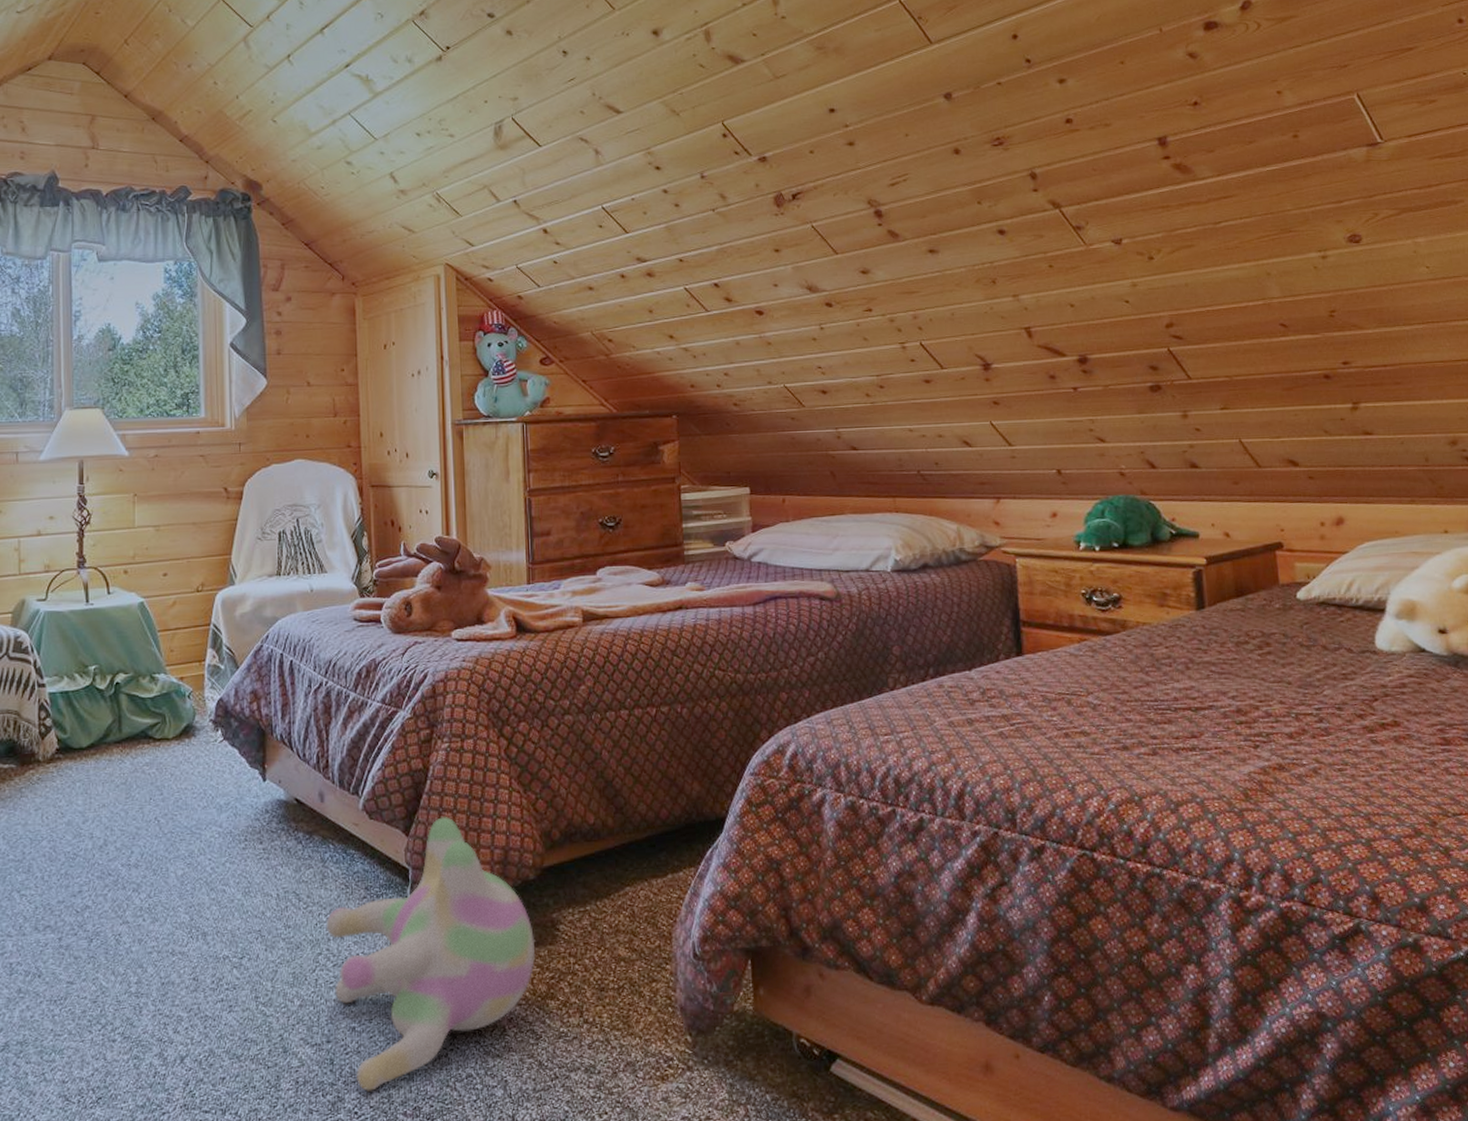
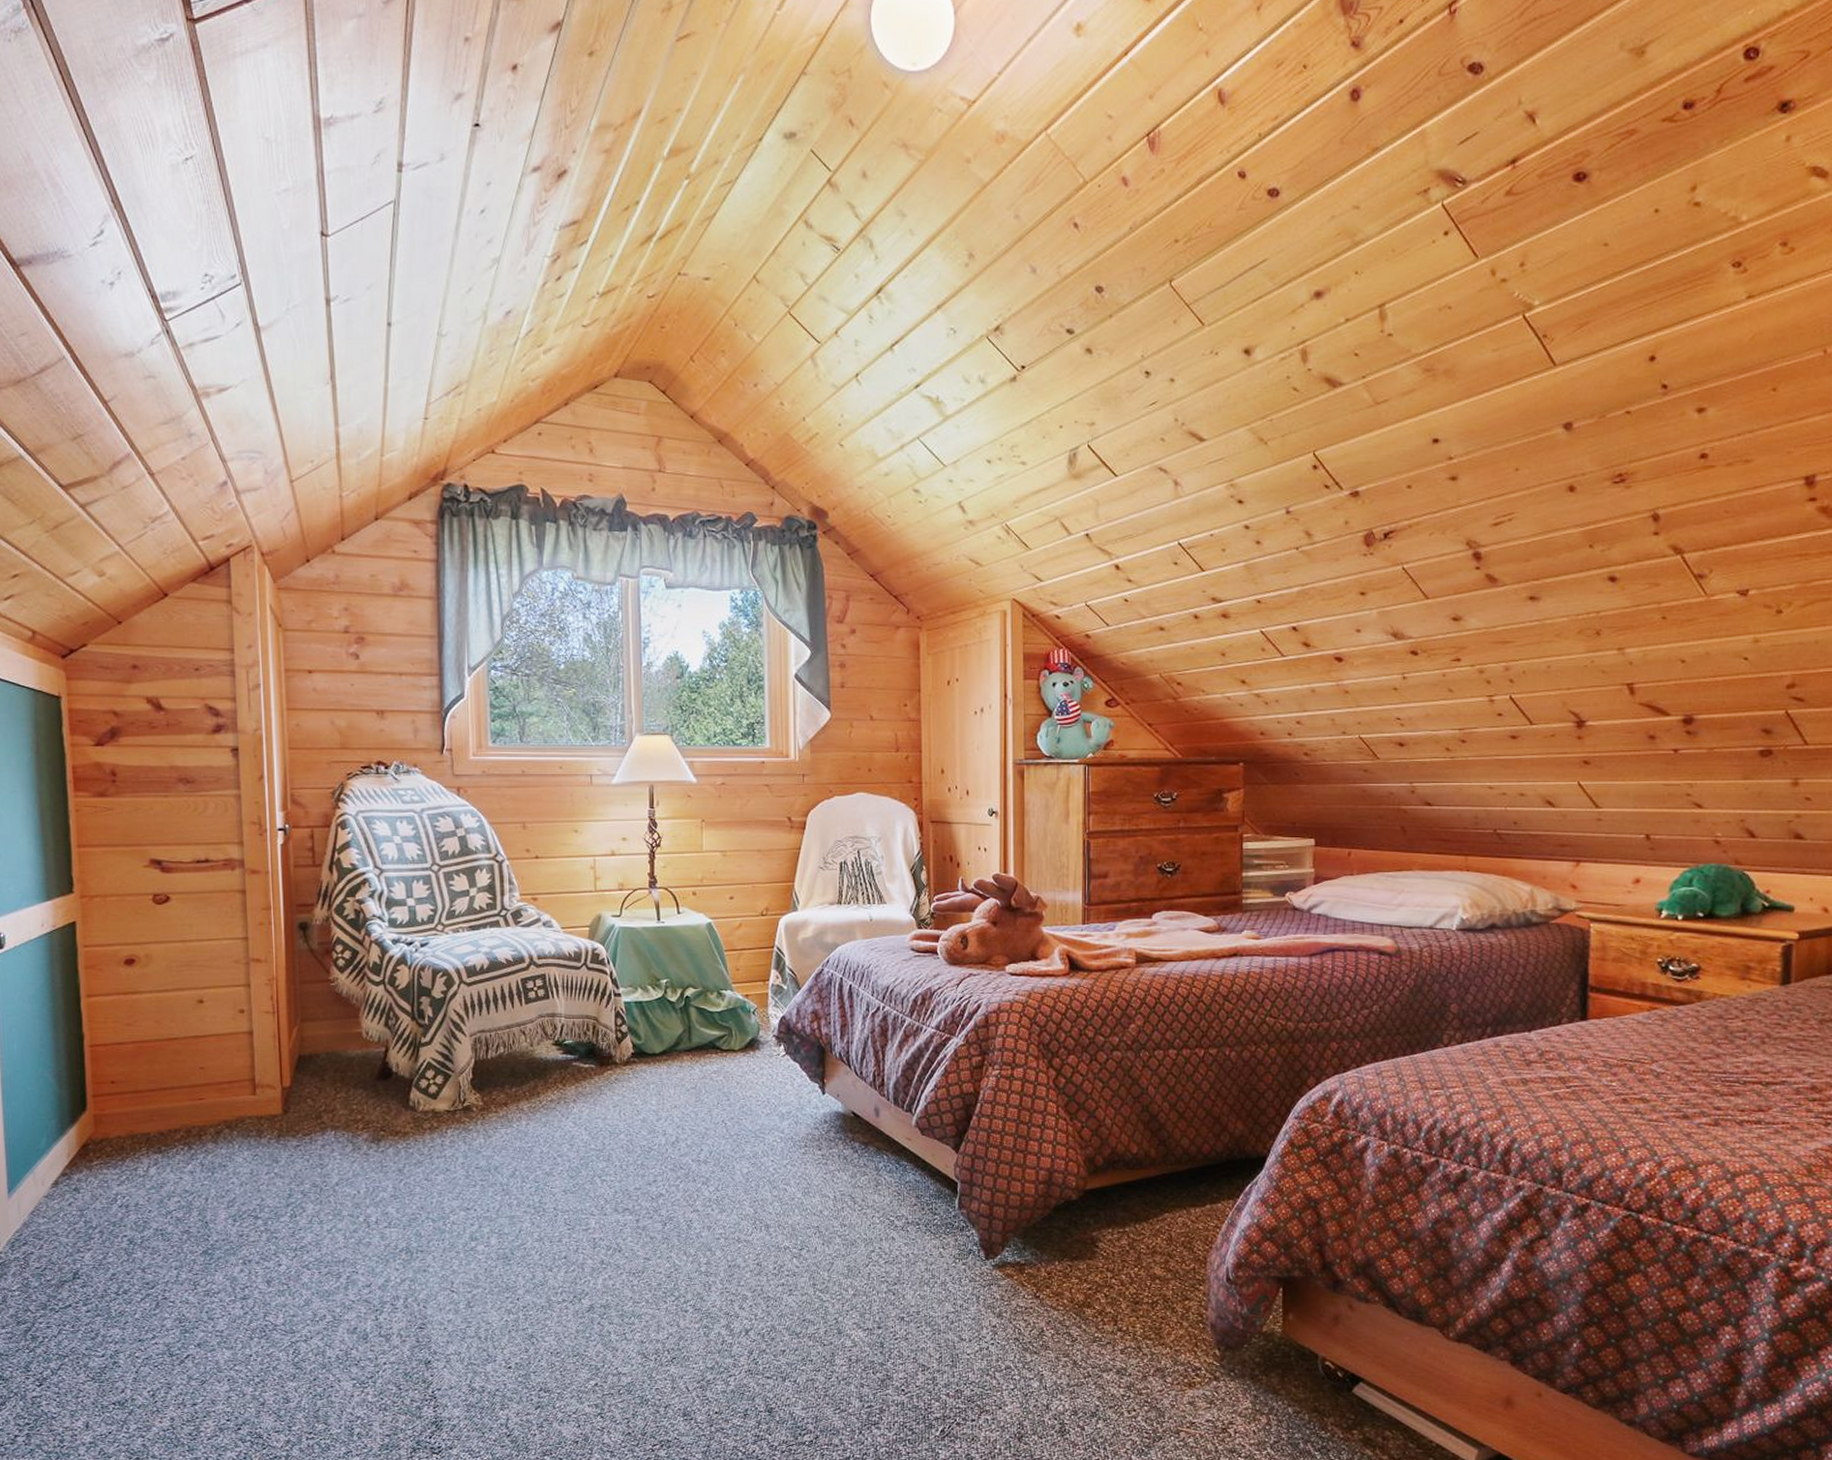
plush toy: present [325,815,536,1091] -> none [878,1136,1075,1373]

